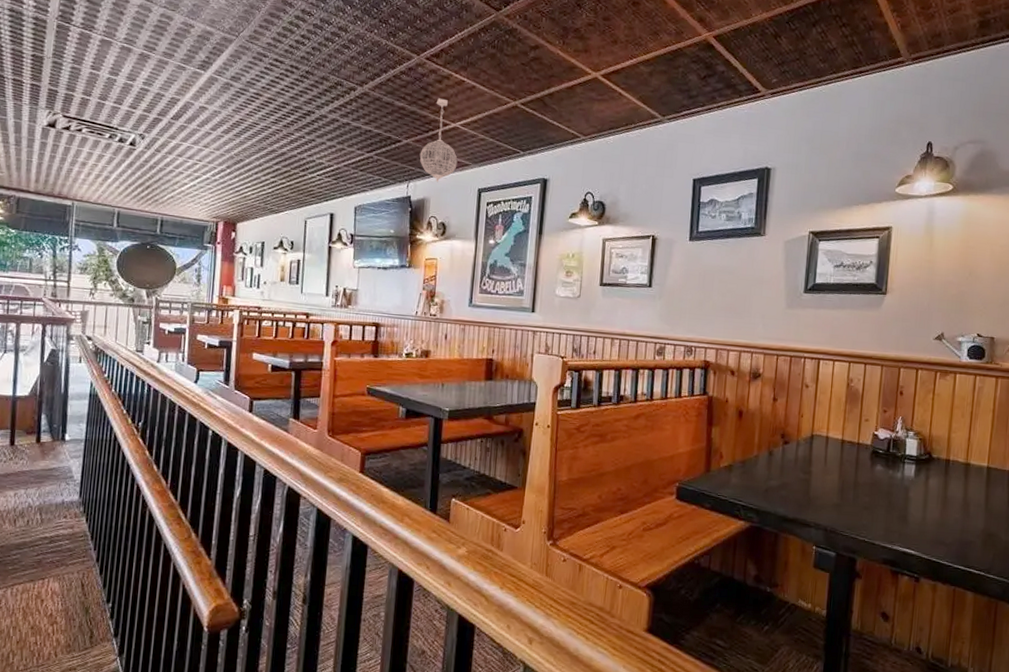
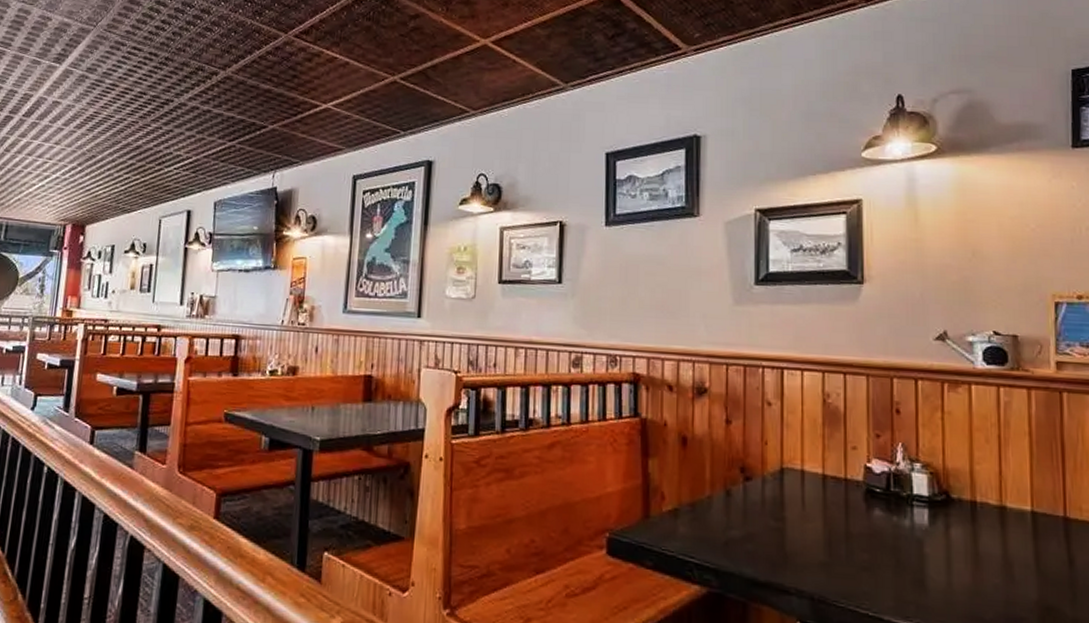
pendant light: present [419,98,458,183] -> none [286,78,330,171]

